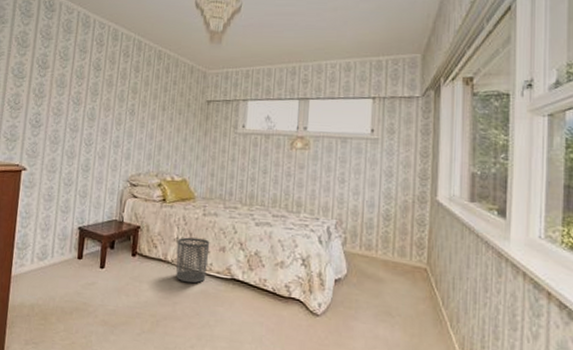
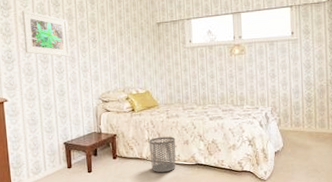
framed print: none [55,71,107,128] -> present [22,10,70,57]

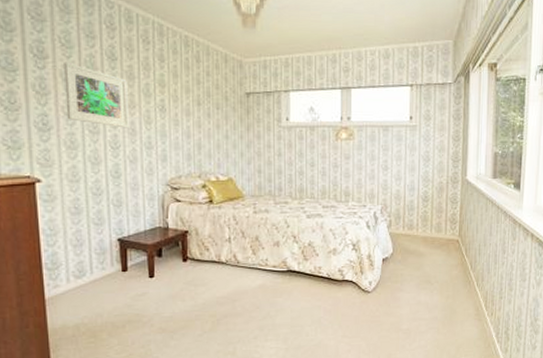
waste bin: present [149,136,176,173] -> none [230,236,264,280]

